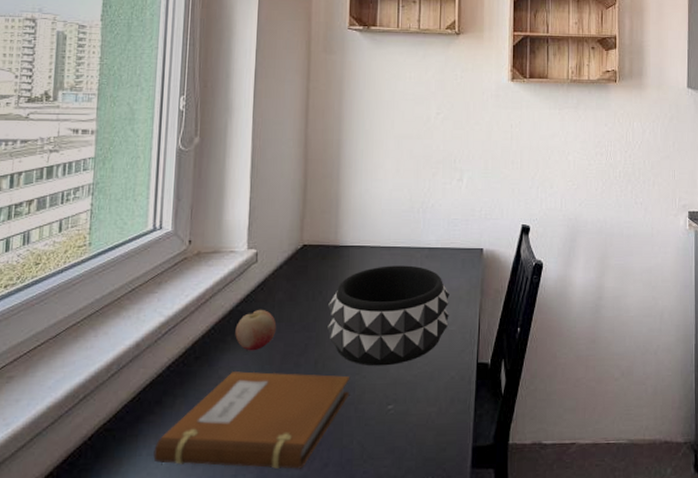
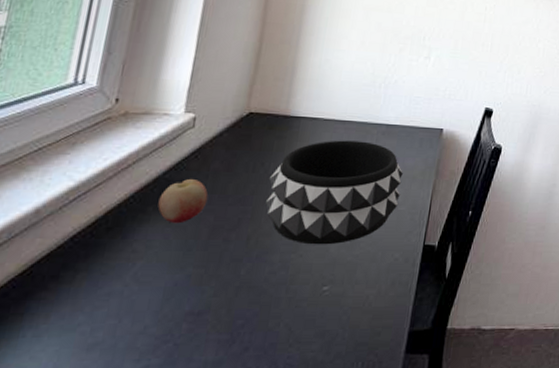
notebook: present [153,371,350,469] -> none [39,245,285,353]

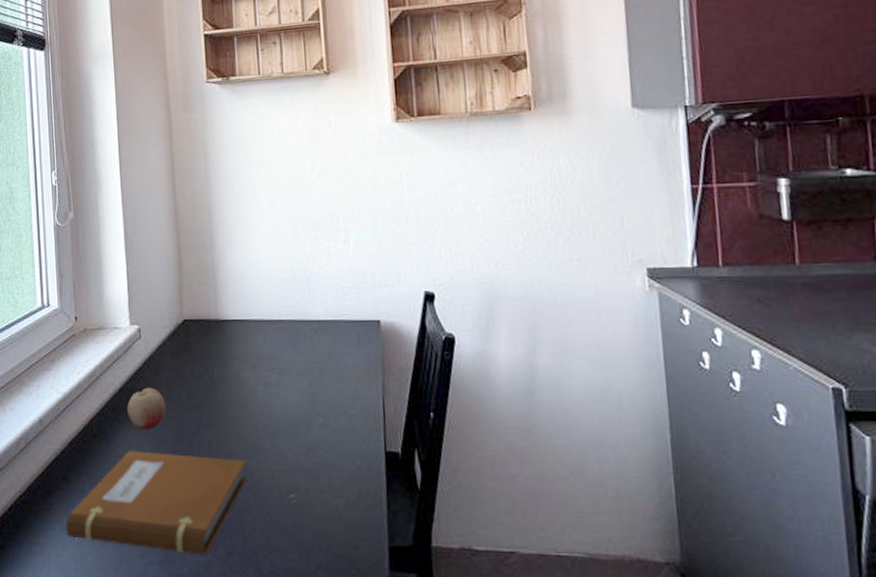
notebook: none [39,245,285,353] -> present [65,451,248,555]
decorative bowl: present [266,140,403,245] -> none [216,340,348,451]

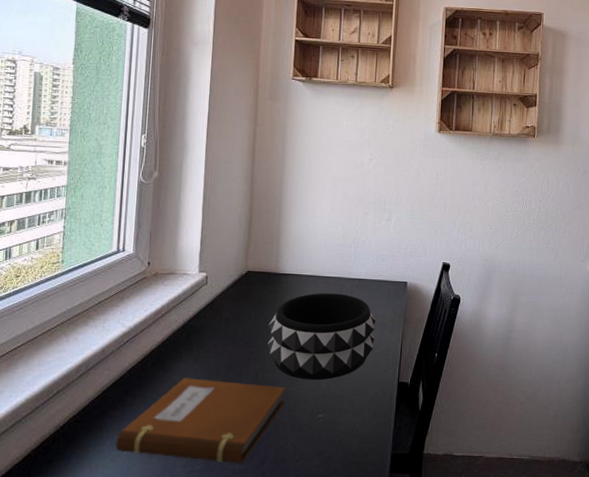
fruit: present [127,387,167,430] -> none [187,325,223,361]
decorative bowl: none [216,340,348,451] -> present [267,293,376,380]

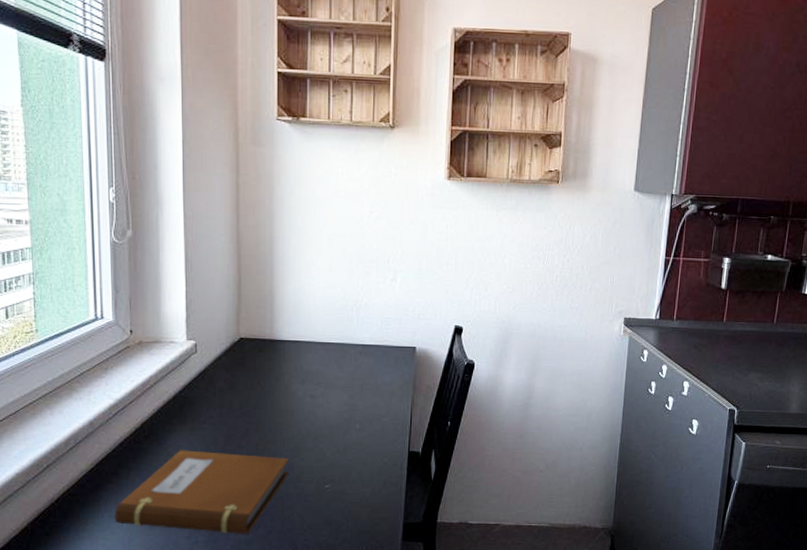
decorative bowl: present [267,293,376,380] -> none [267,360,383,451]

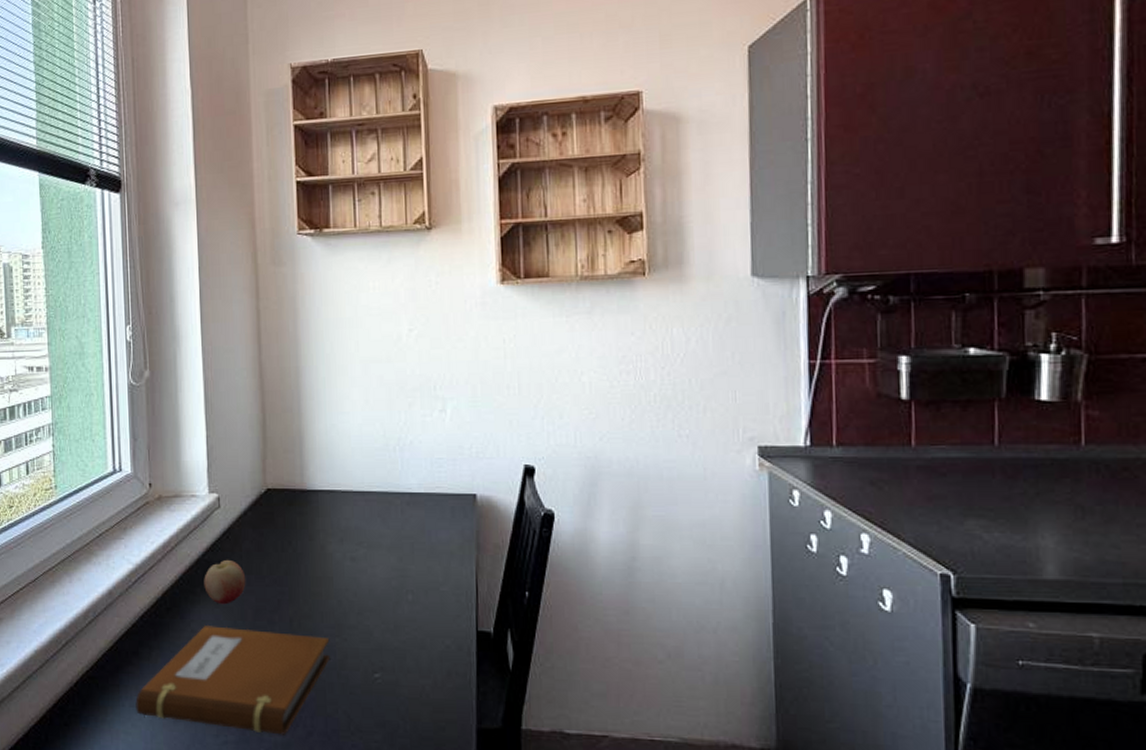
fruit: none [180,395,219,433] -> present [204,559,246,605]

